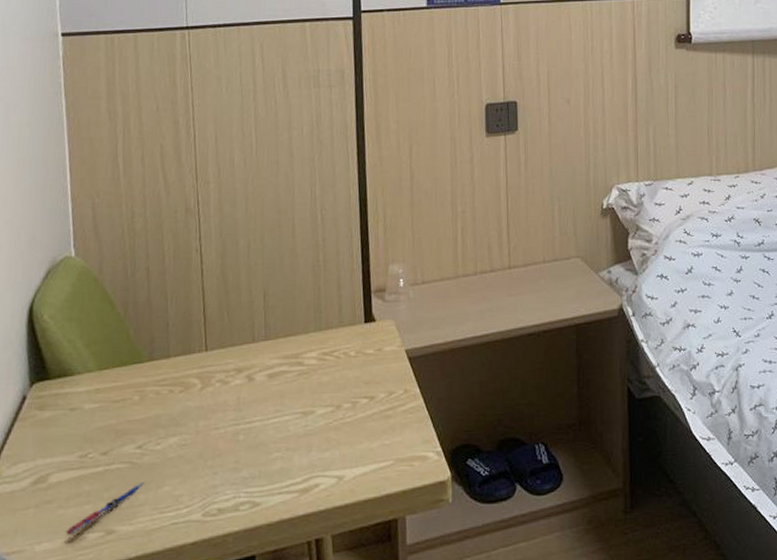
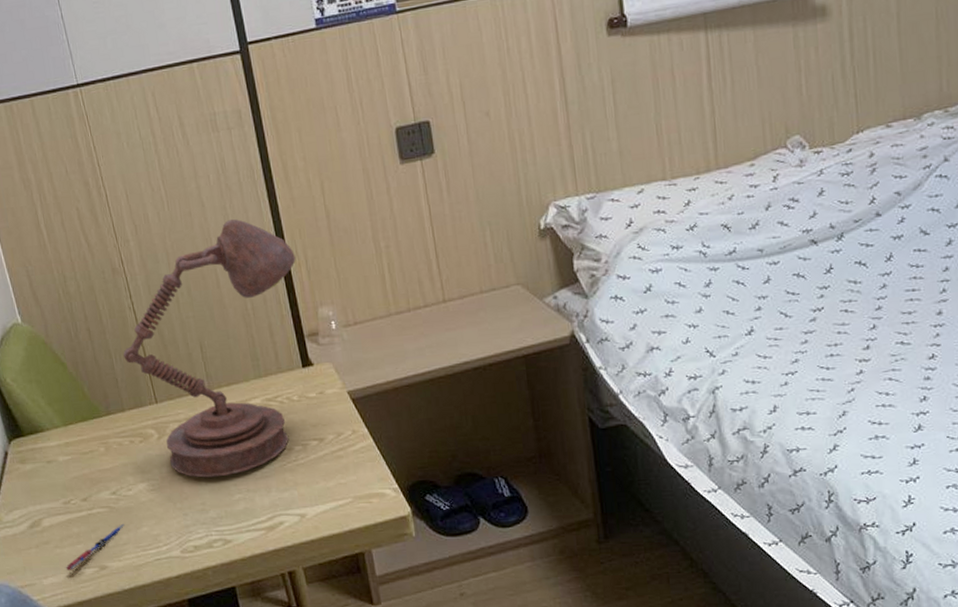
desk lamp: none [180,172,375,434] -> present [123,219,296,478]

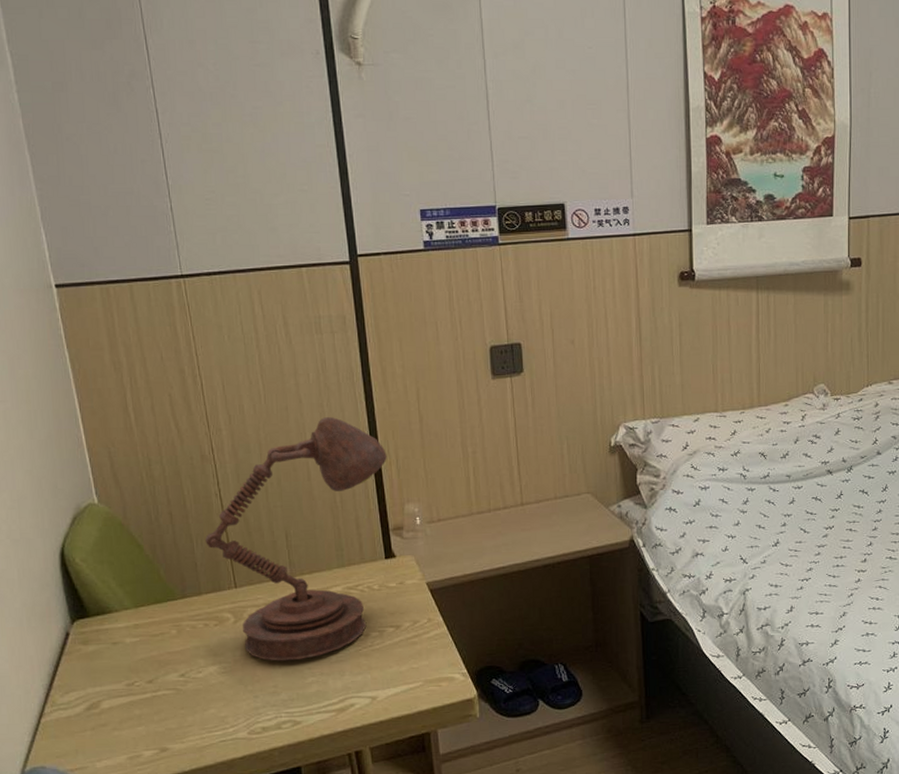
pen: present [65,523,125,571] -> none [122,705,191,753]

